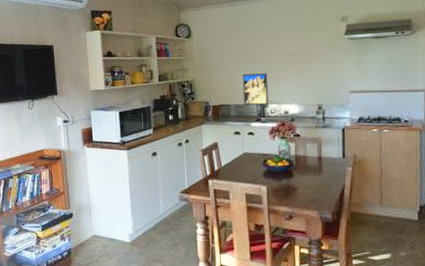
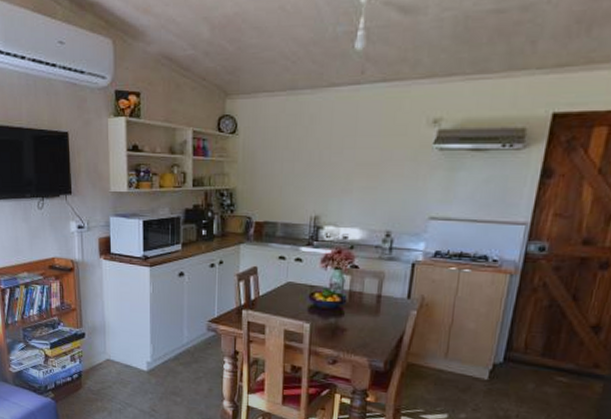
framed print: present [242,73,269,106] -> none [293,186,328,226]

